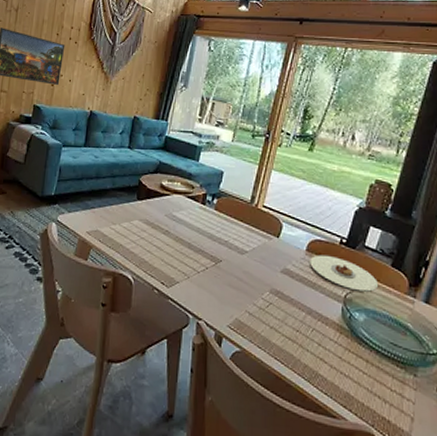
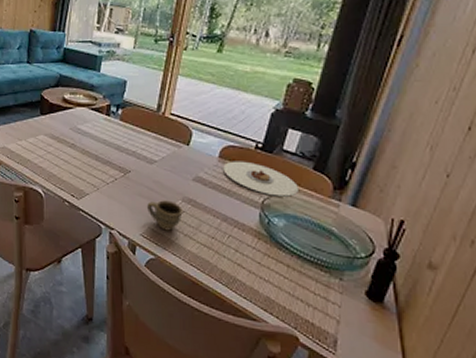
cup: none [236,291,270,323] -> present [147,200,183,231]

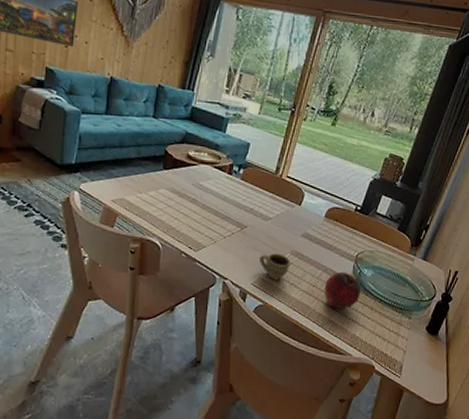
plate: present [223,161,298,197] -> none [327,220,385,252]
fruit: none [225,221,272,265] -> present [324,272,361,308]

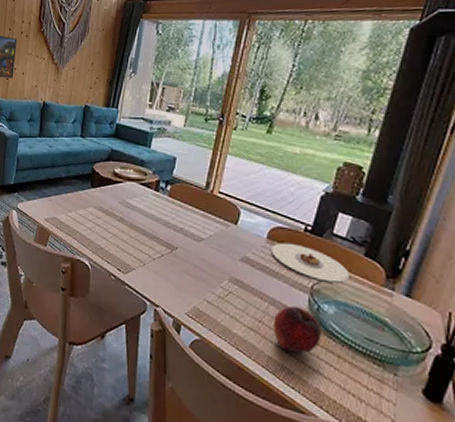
cup: present [260,253,291,280] -> none [193,279,229,312]
plate: none [327,220,385,252] -> present [271,242,349,283]

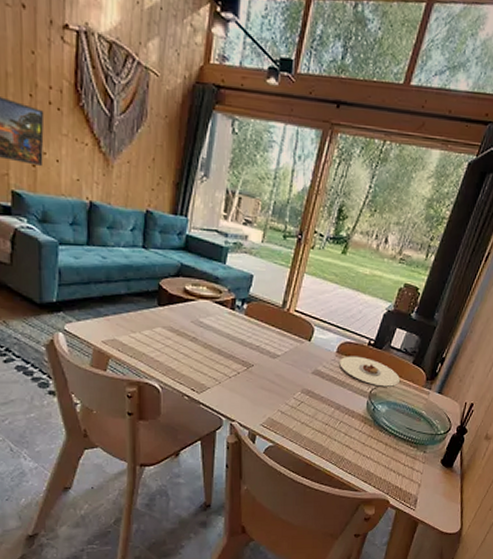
fruit: present [272,305,321,353] -> none [337,408,375,445]

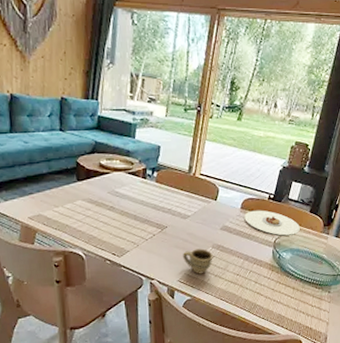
cup: none [268,392,301,420] -> present [183,248,213,275]

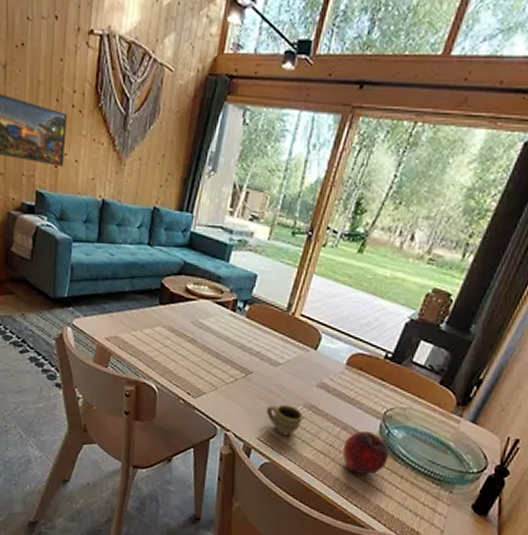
plate: present [244,210,300,236] -> none [349,369,422,409]
fruit: none [247,257,282,293] -> present [342,430,389,474]

